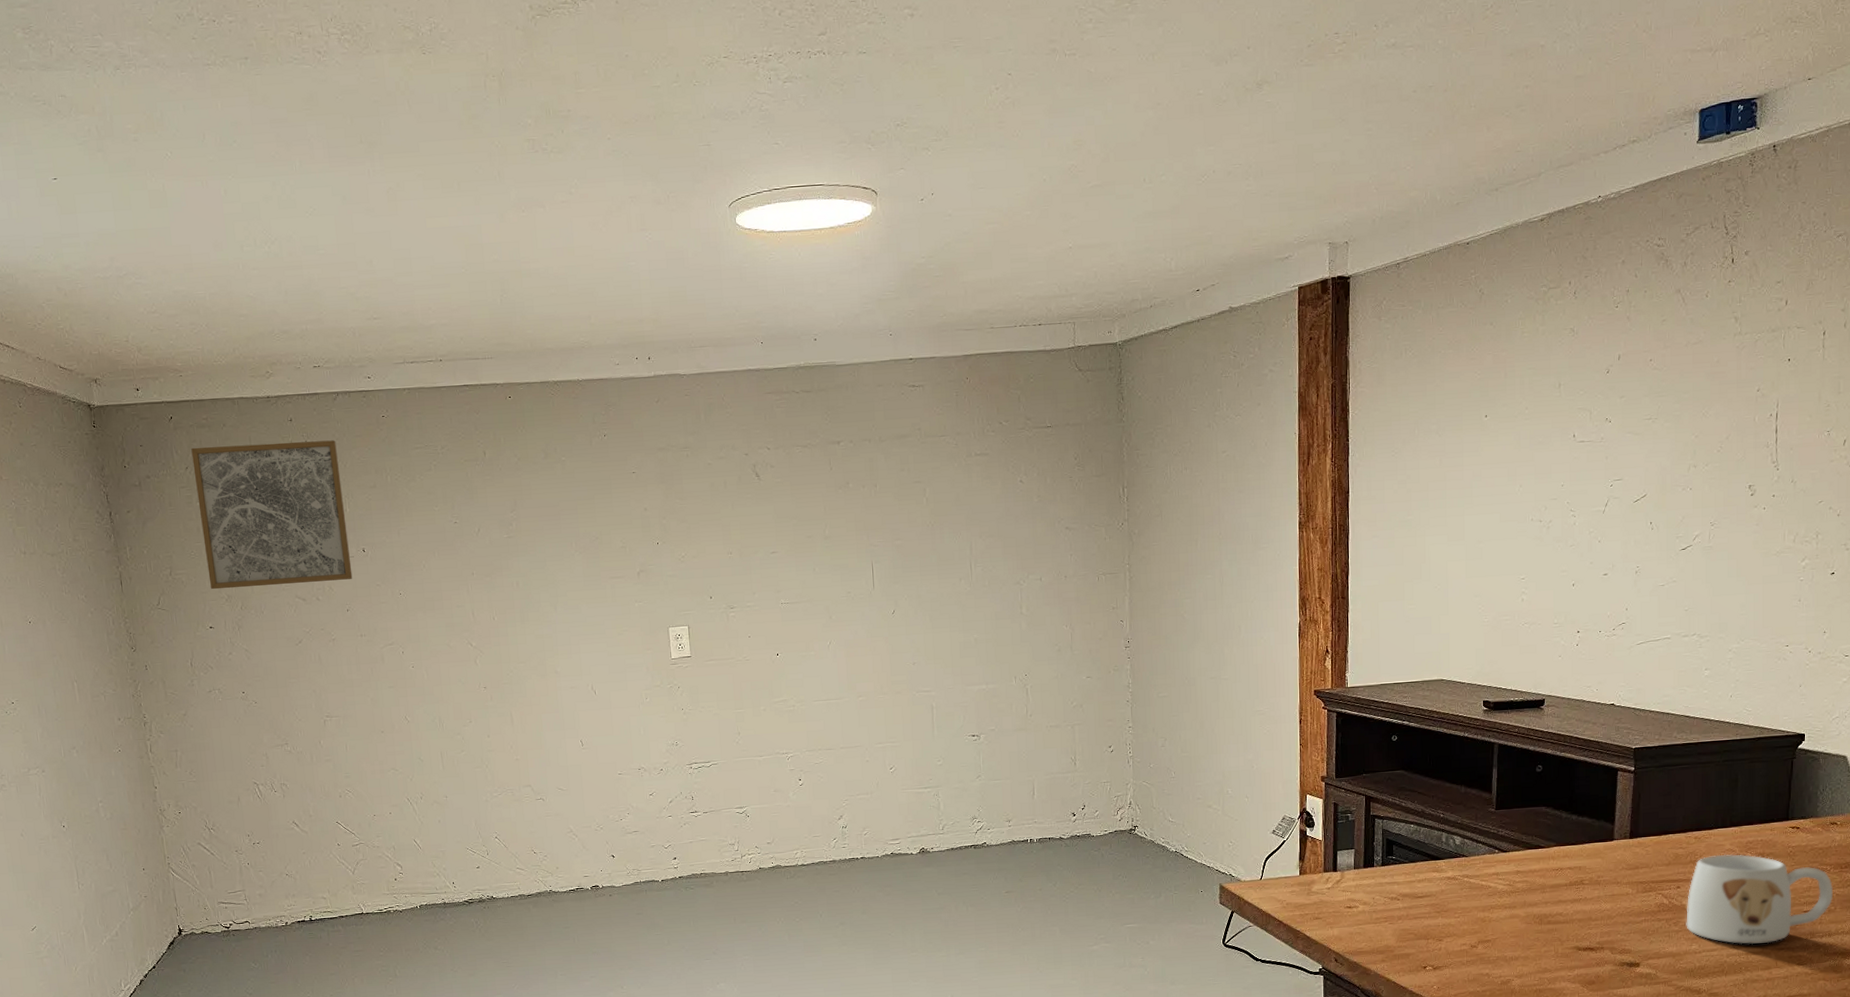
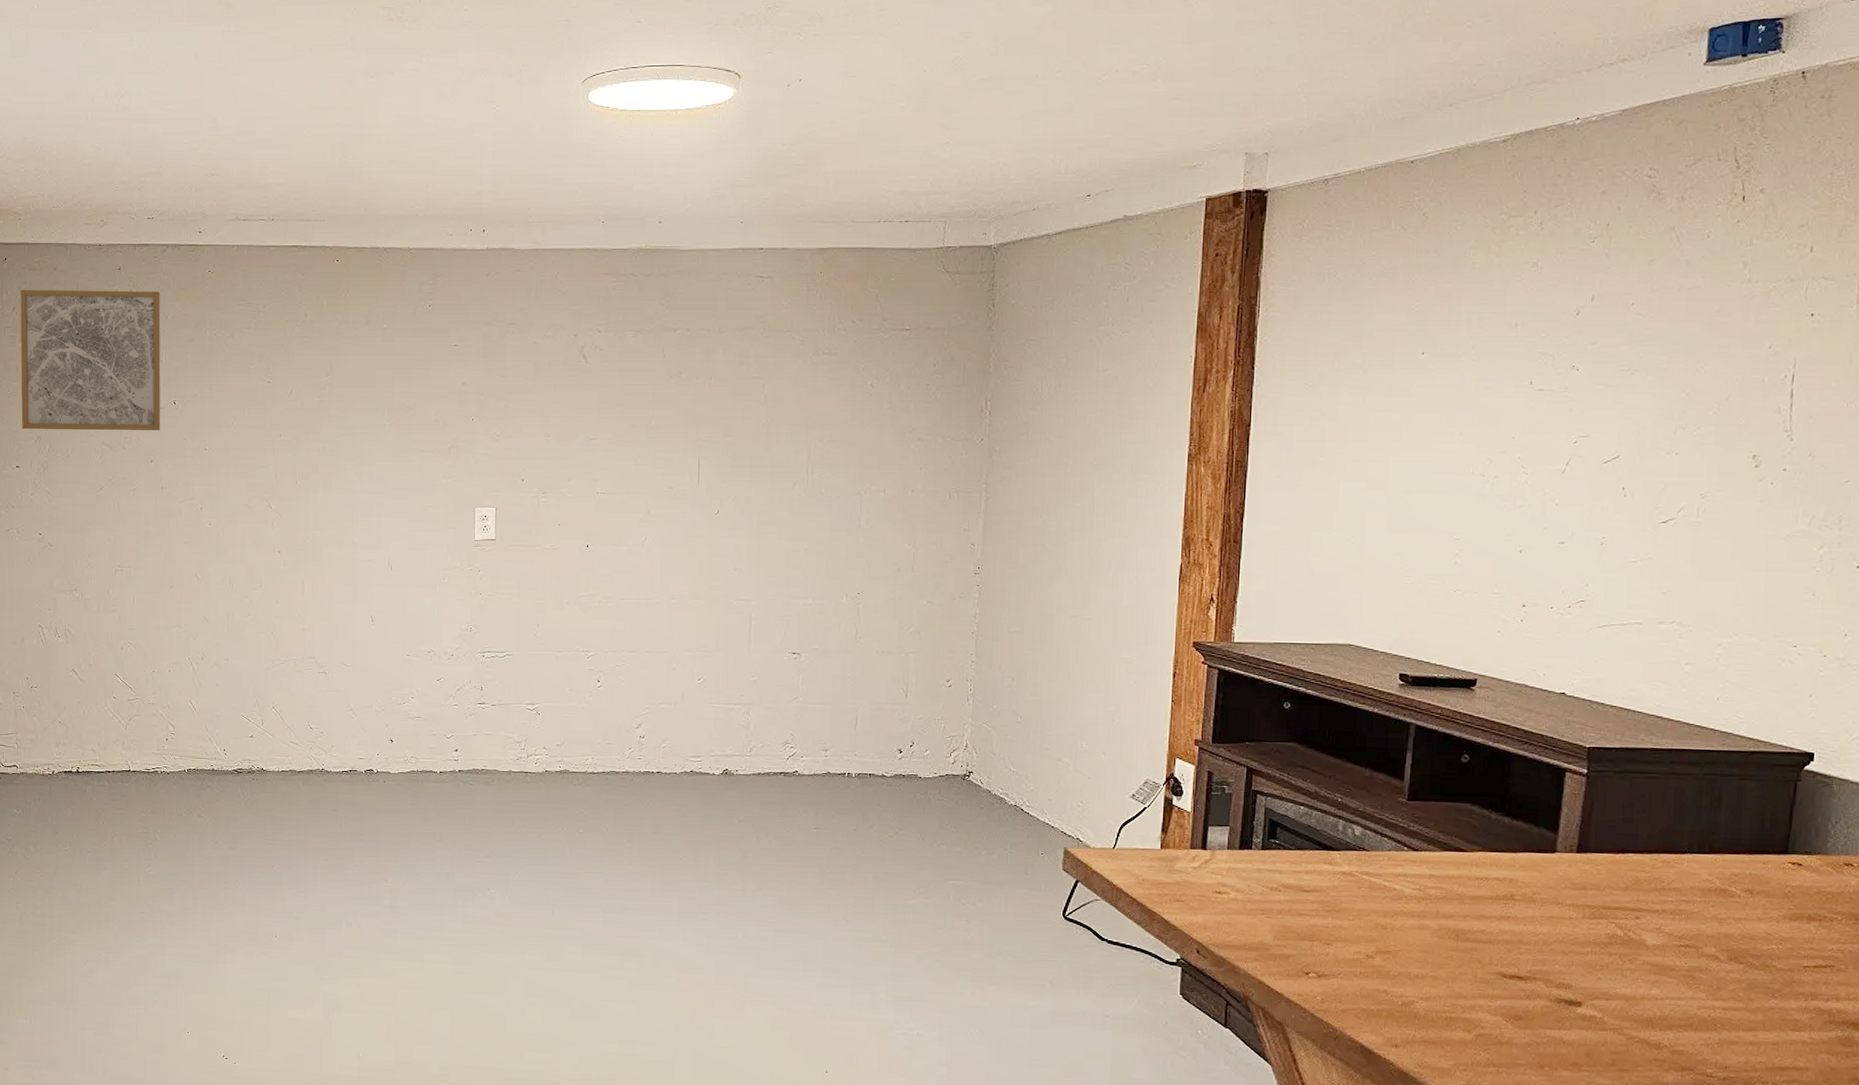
mug: present [1686,854,1834,945] -> none [1645,884,1846,1000]

